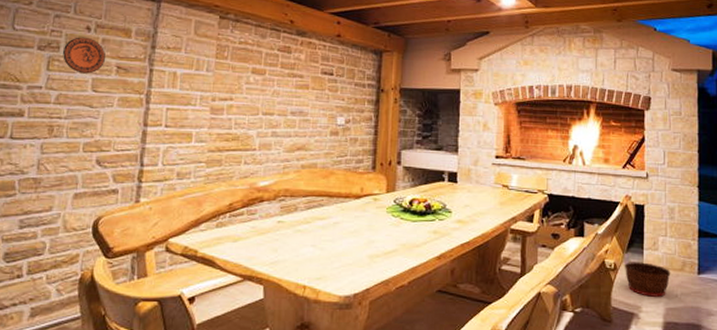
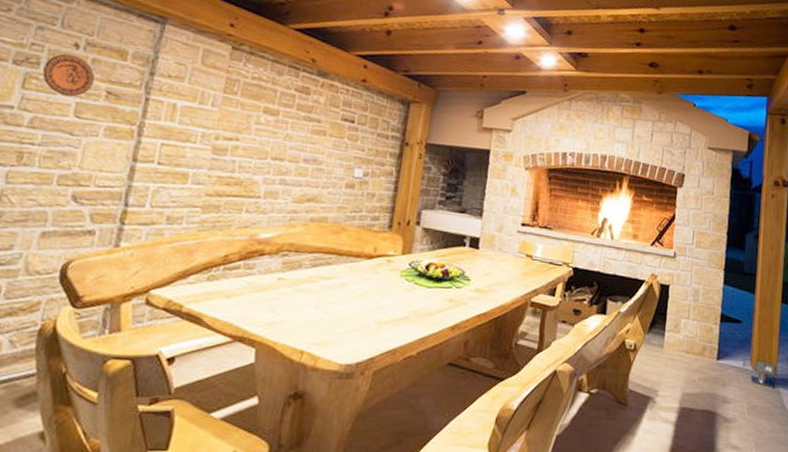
basket: present [624,262,671,297] -> none [644,343,691,382]

